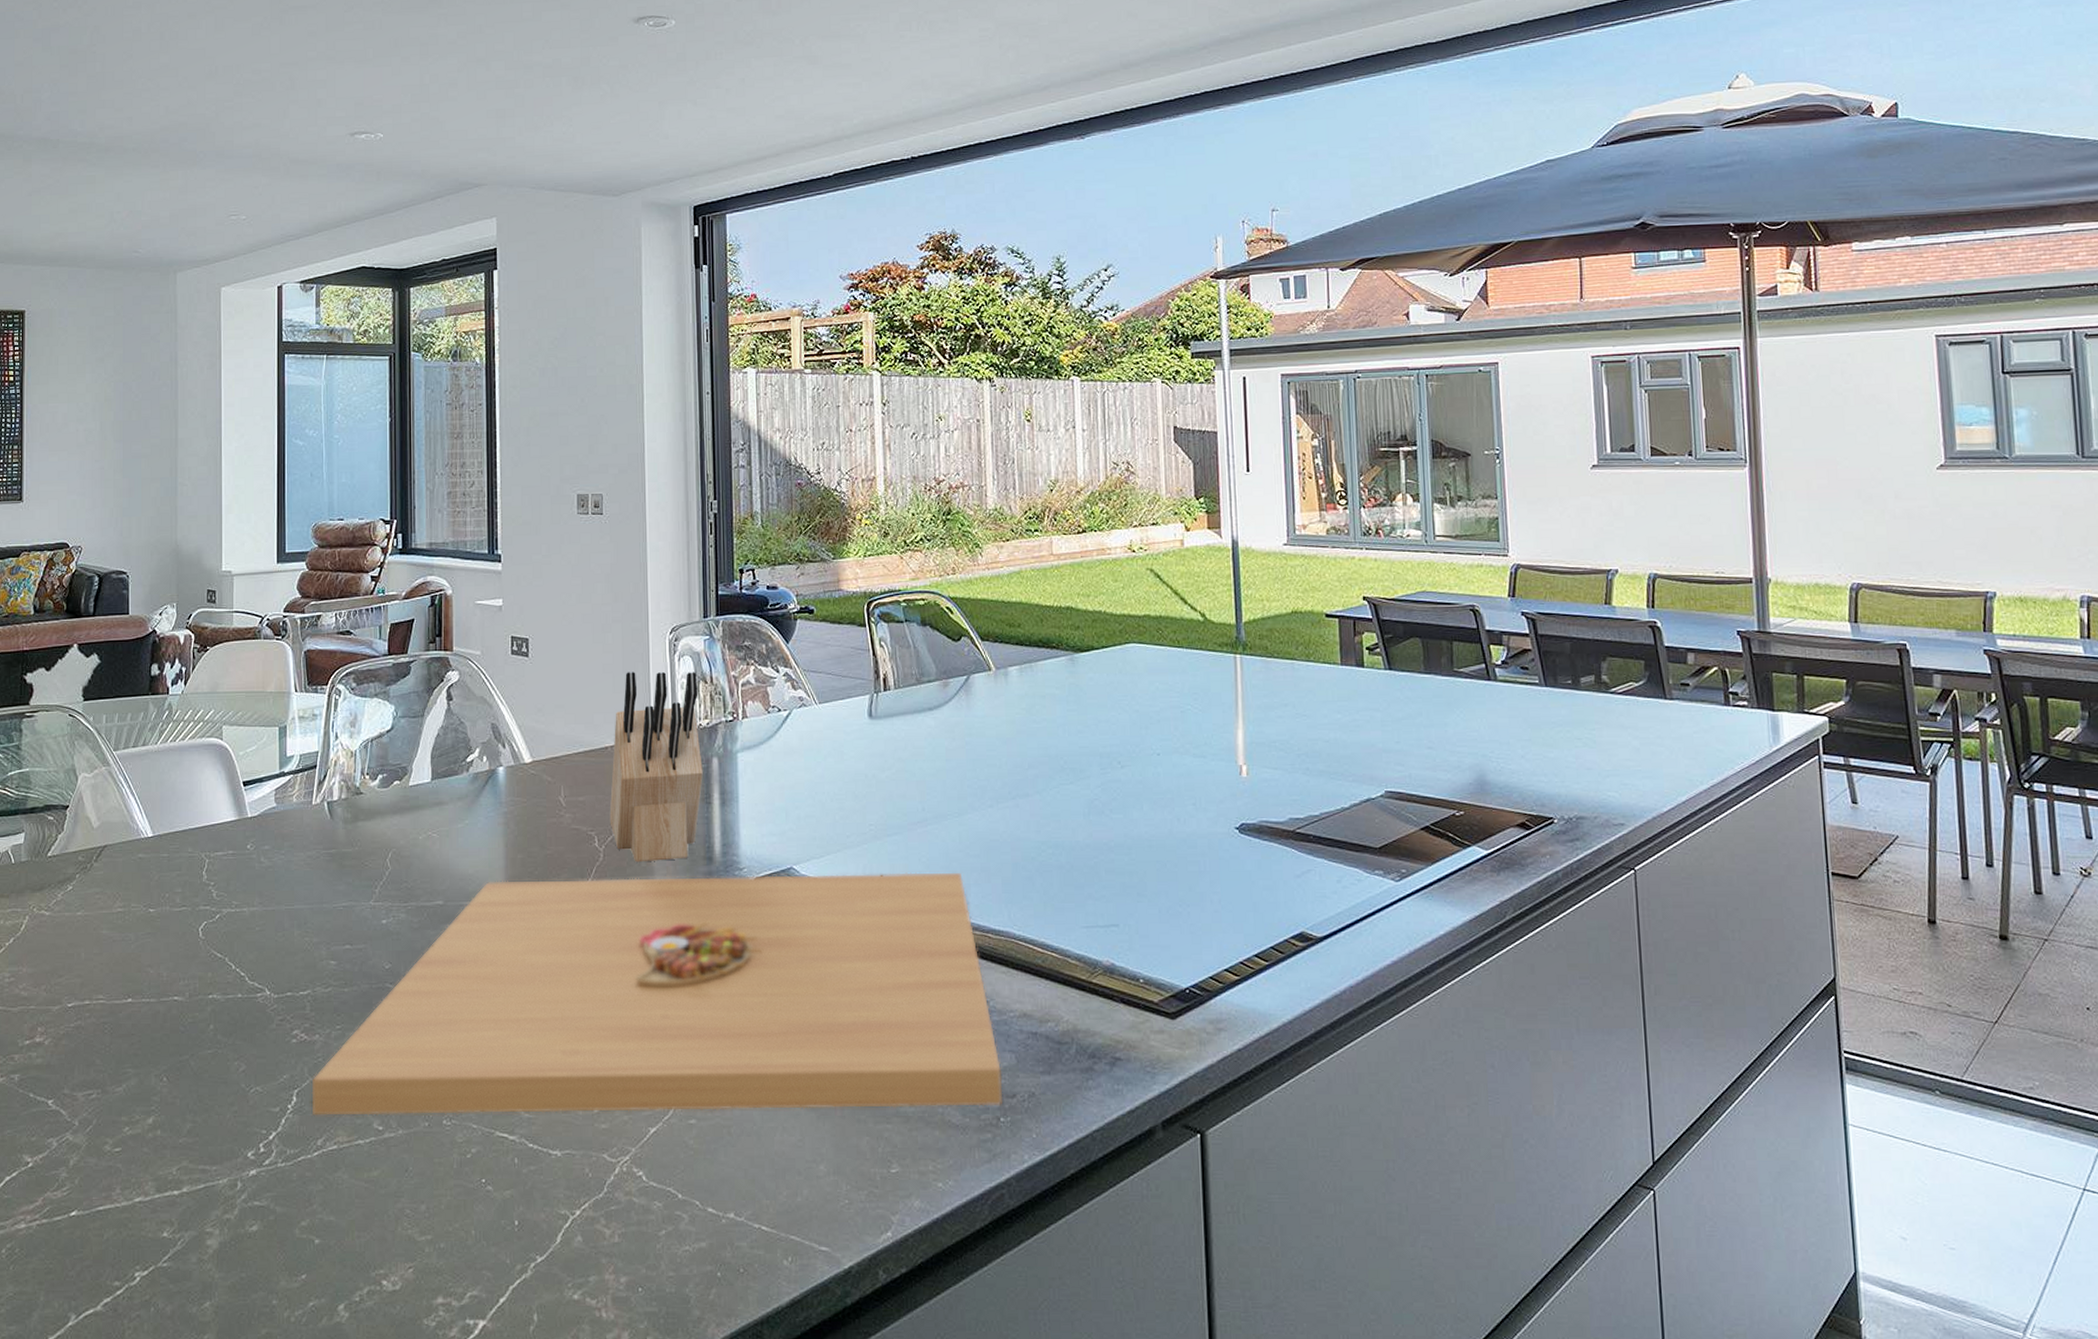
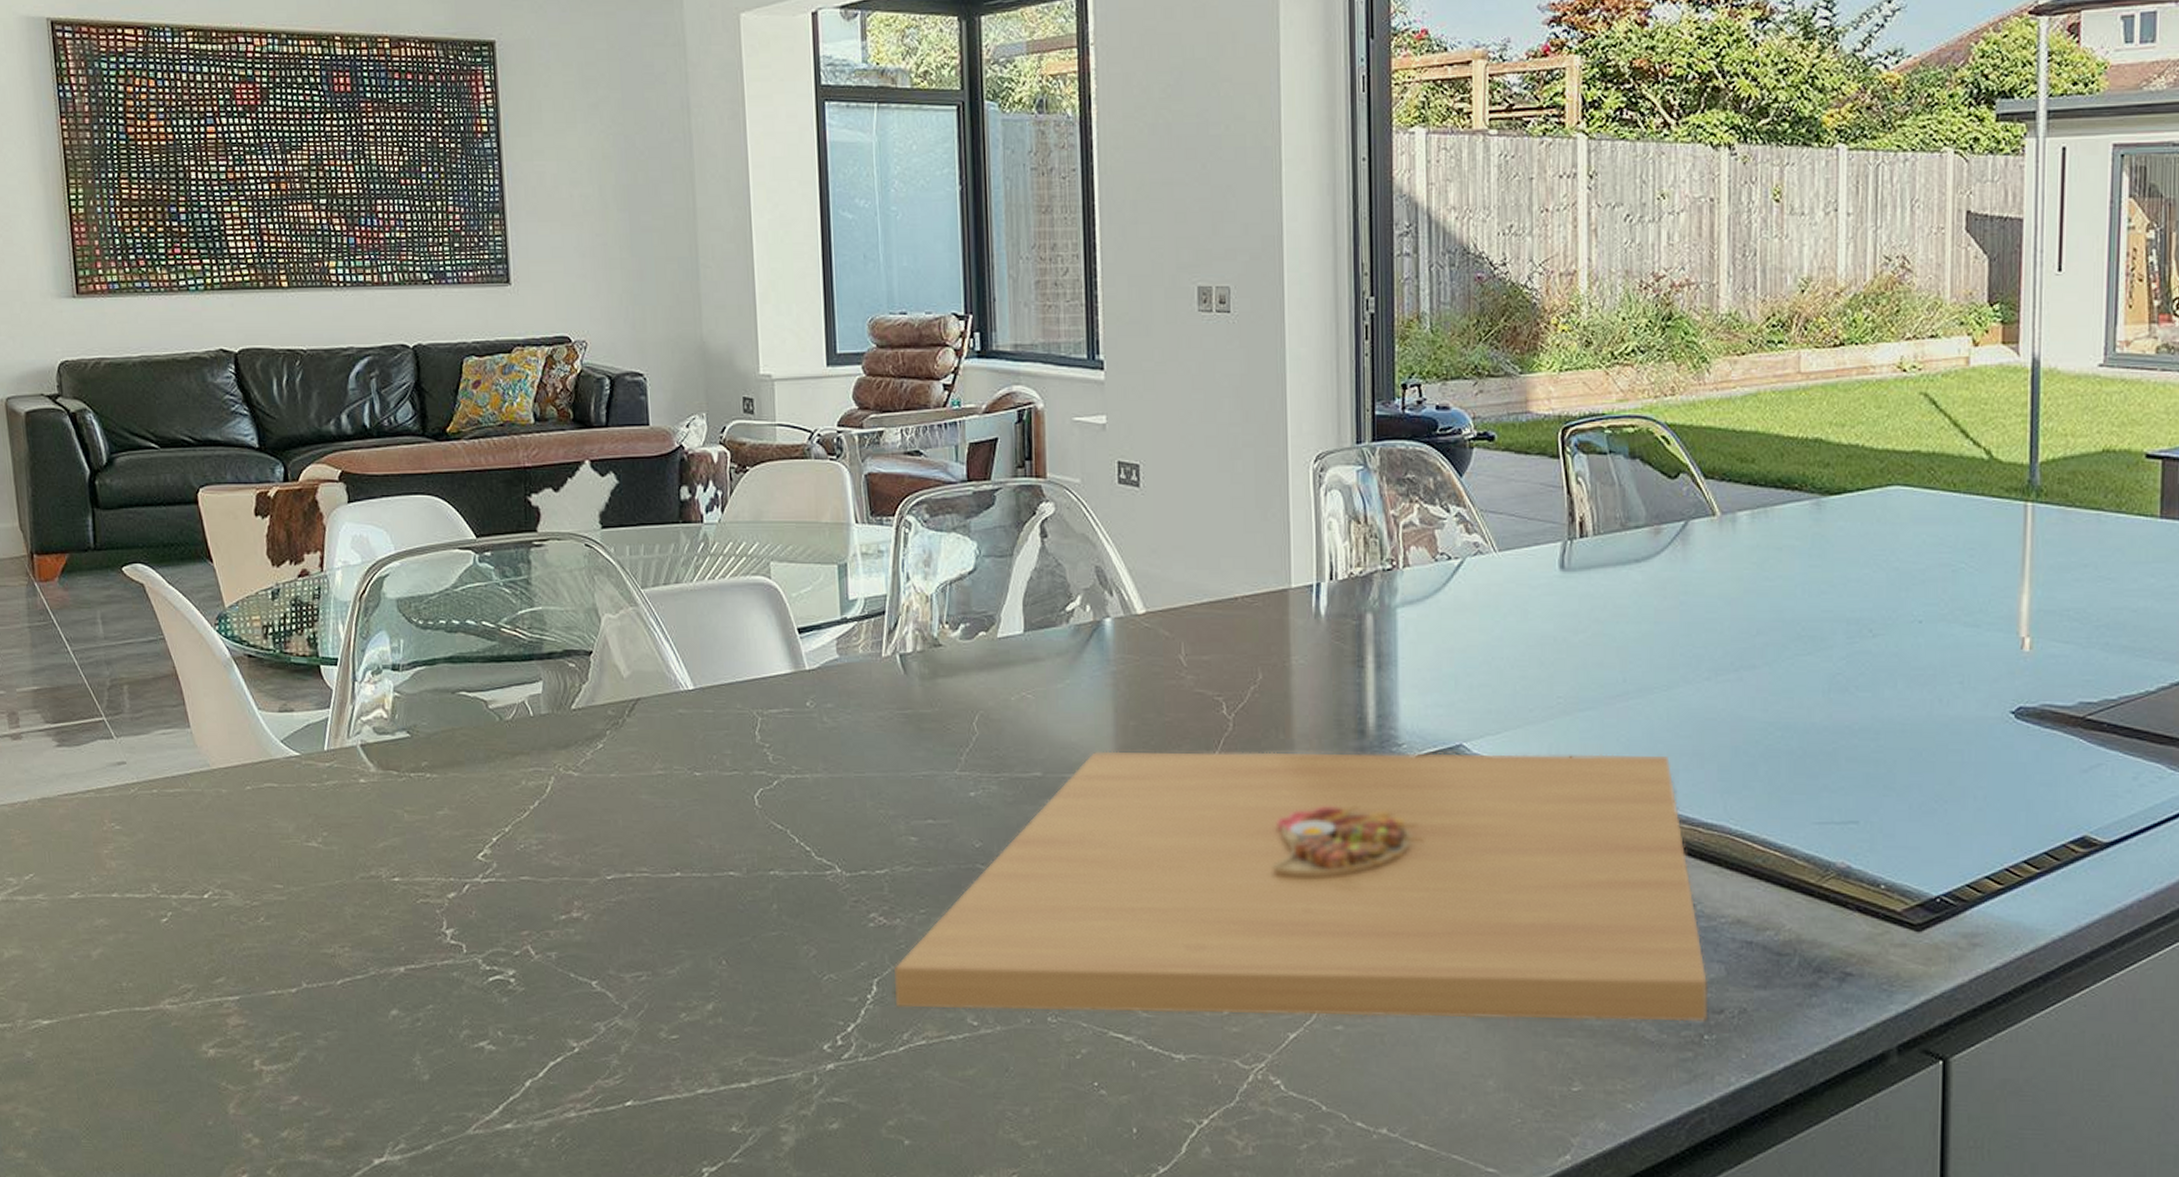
knife block: present [609,672,703,863] -> none [1240,508,1354,734]

